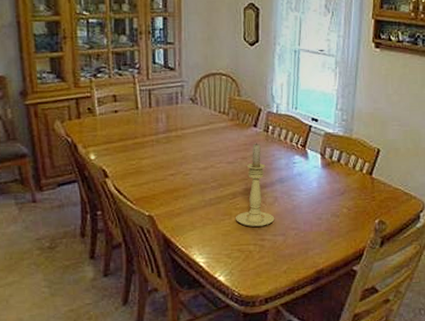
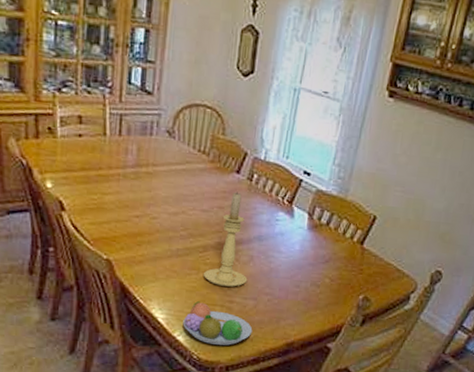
fruit bowl: none [222,243,285,280] -> present [183,301,253,346]

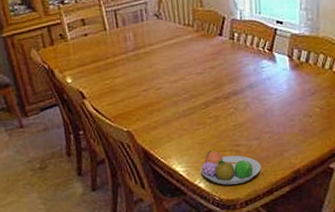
candle holder: present [204,191,248,287] -> none [210,51,248,134]

